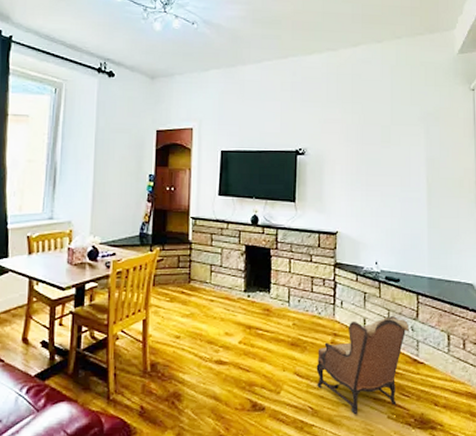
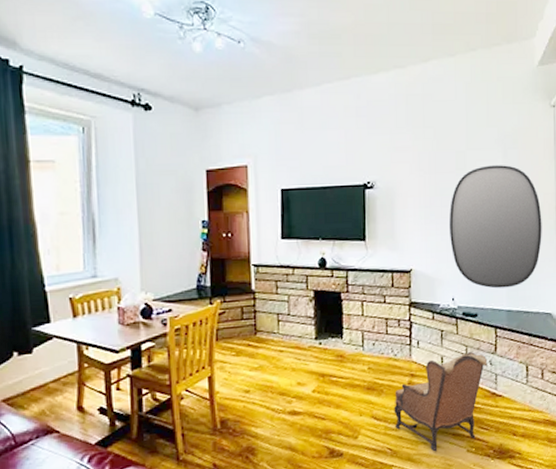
home mirror: none [373,140,463,256] -> present [449,165,542,289]

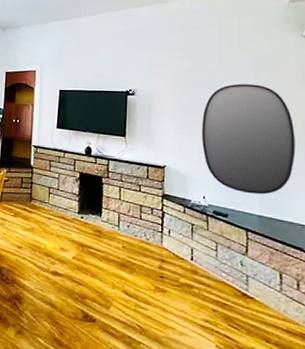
armchair: present [394,352,488,452] -> none [144,248,238,340]

